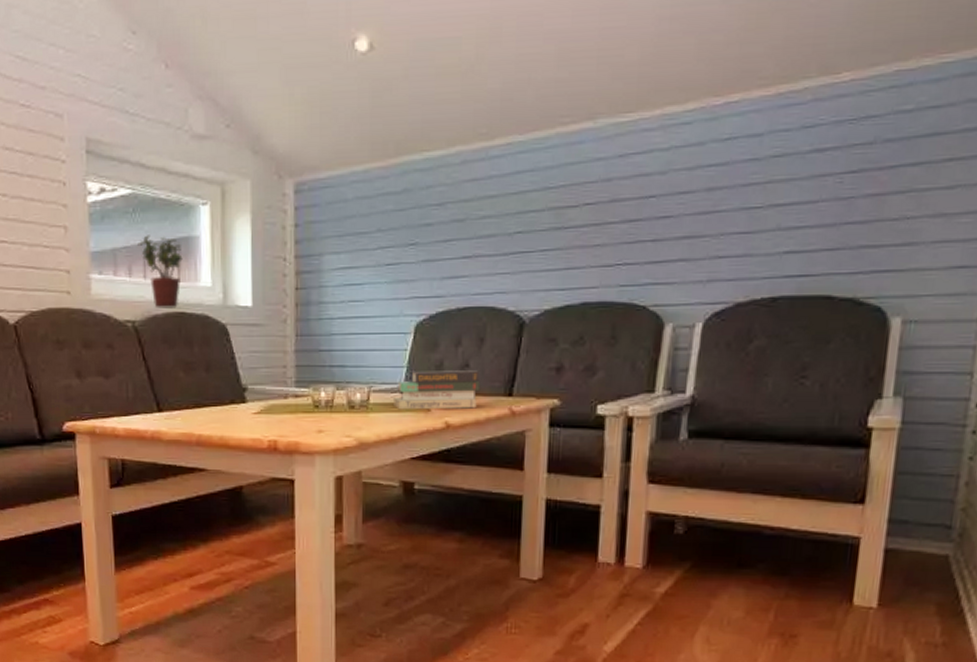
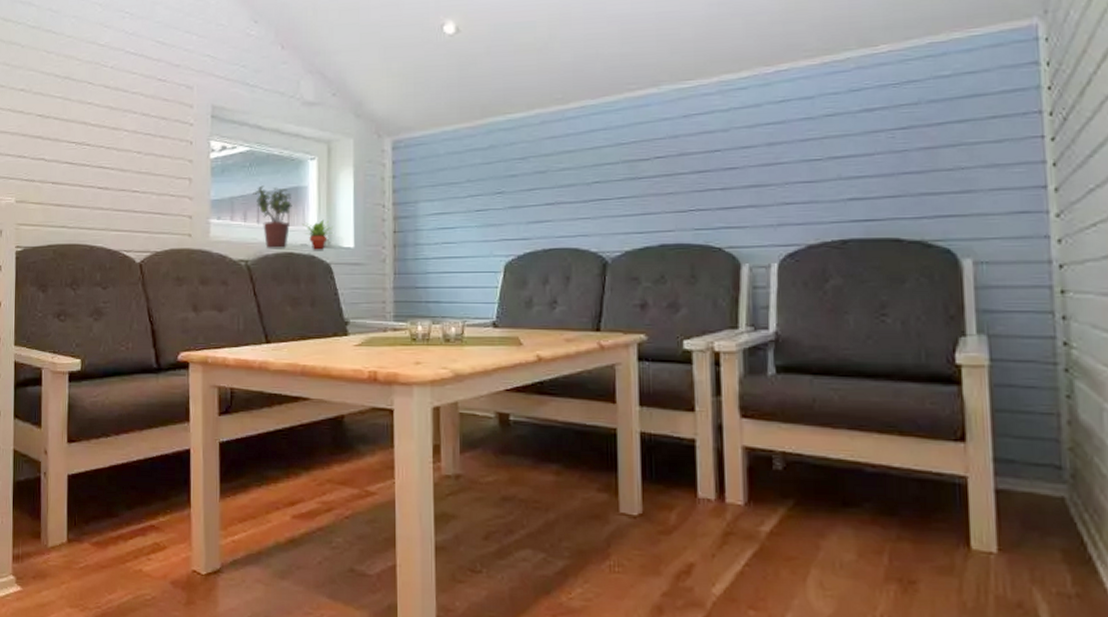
succulent plant: none [193,274,228,311] -> present [301,219,333,251]
books: present [392,370,481,410] -> none [485,307,569,344]

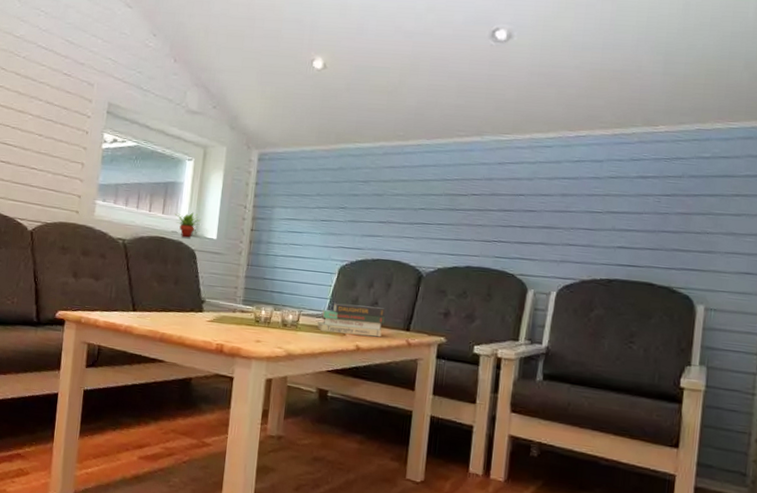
potted plant: present [253,185,292,249] -> none [136,177,168,234]
books: none [485,307,569,344] -> present [317,303,386,338]

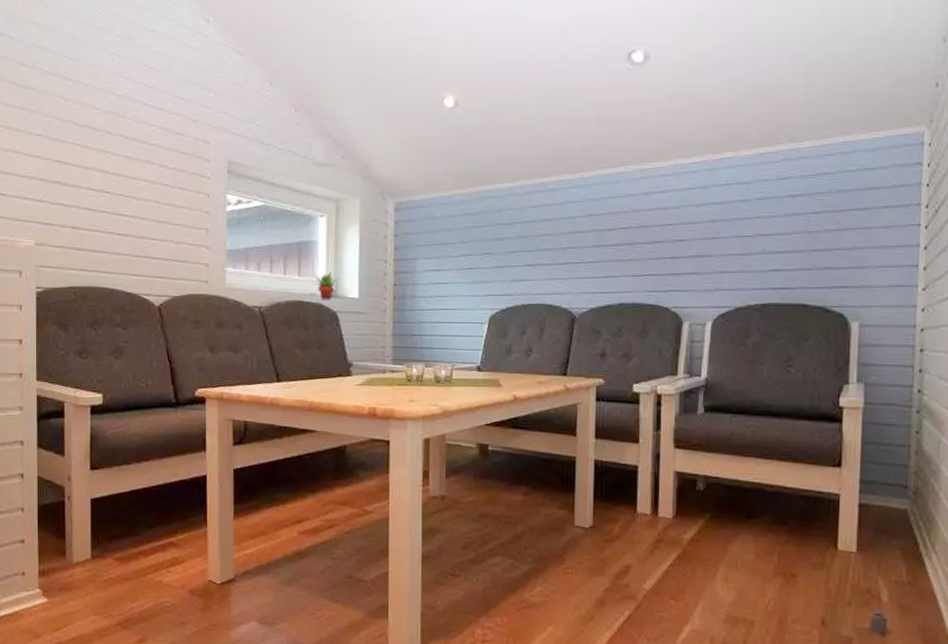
books: present [317,303,386,338] -> none [471,353,541,385]

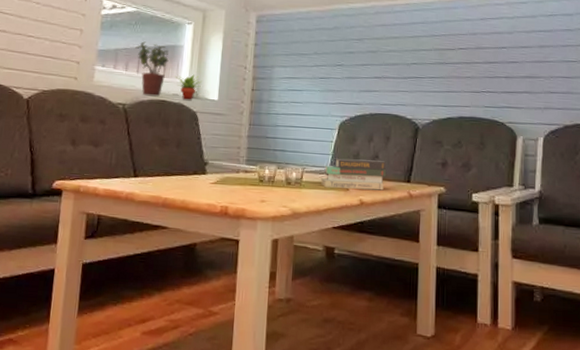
potted plant: none [266,238,303,298] -> present [135,41,169,97]
books: none [471,353,541,385] -> present [320,158,387,191]

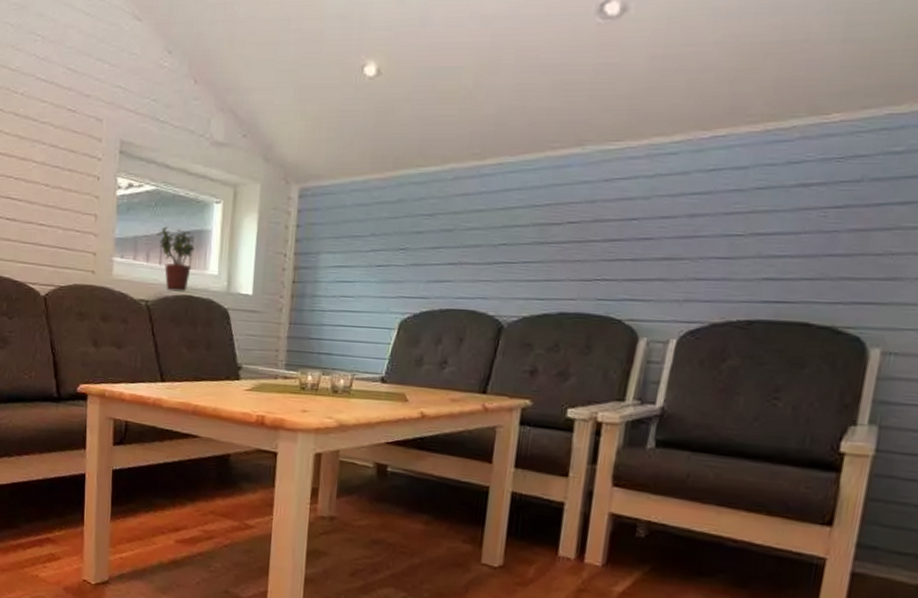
succulent plant: present [175,74,202,101] -> none [202,264,233,297]
books: present [320,158,387,191] -> none [373,363,457,402]

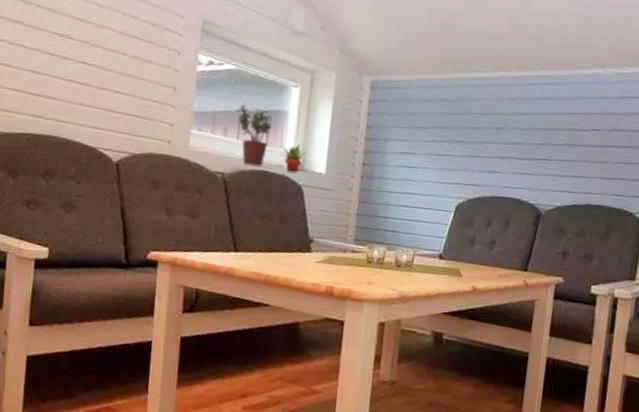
succulent plant: none [202,264,233,297] -> present [279,144,308,174]

